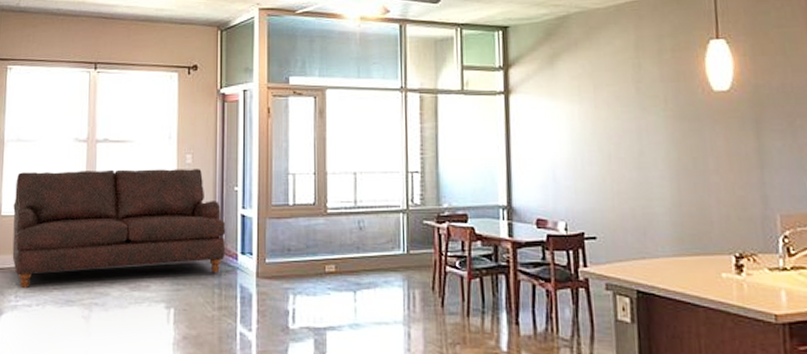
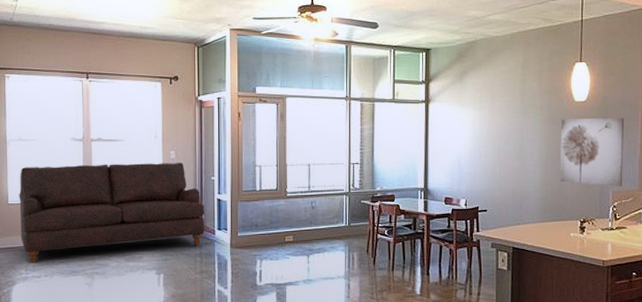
wall art: none [695,112,795,208] -> present [560,117,625,186]

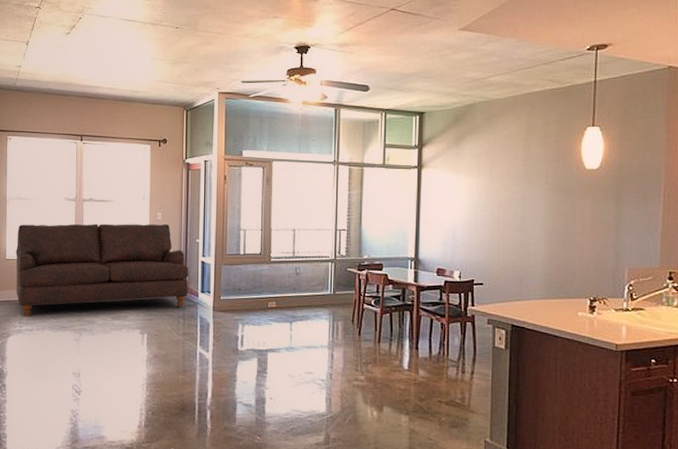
wall art: present [560,117,625,186] -> none [567,187,644,263]

